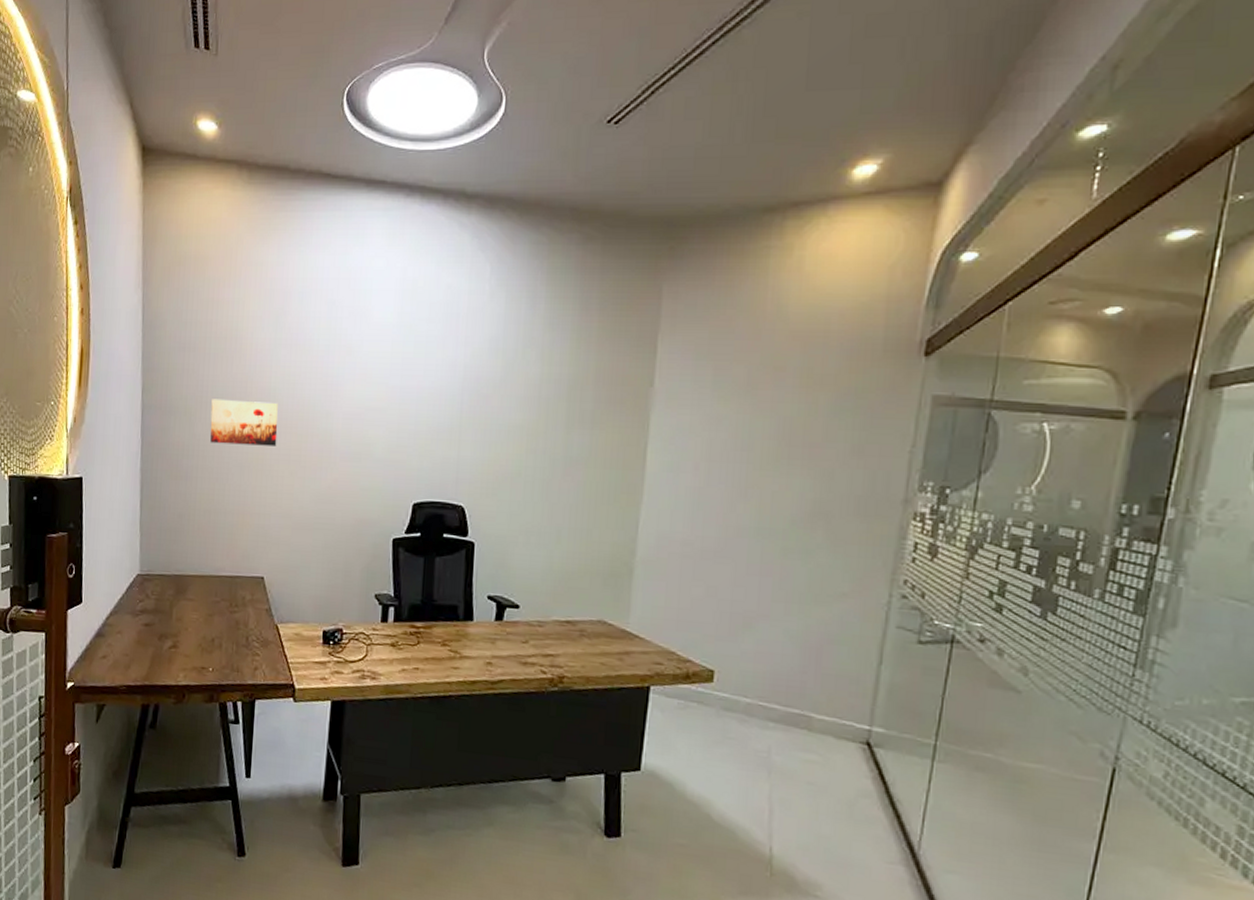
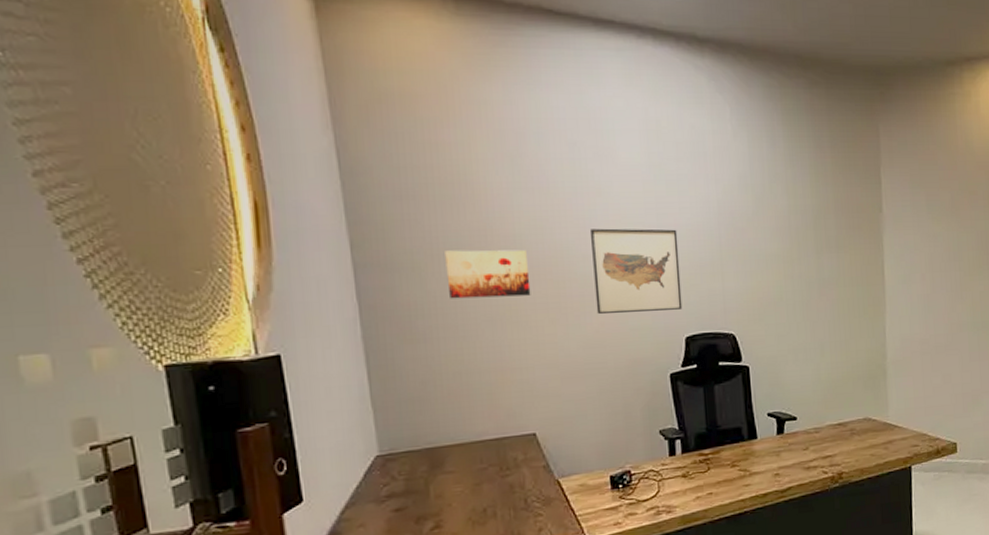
wall art: none [332,386,419,474] -> present [589,228,683,314]

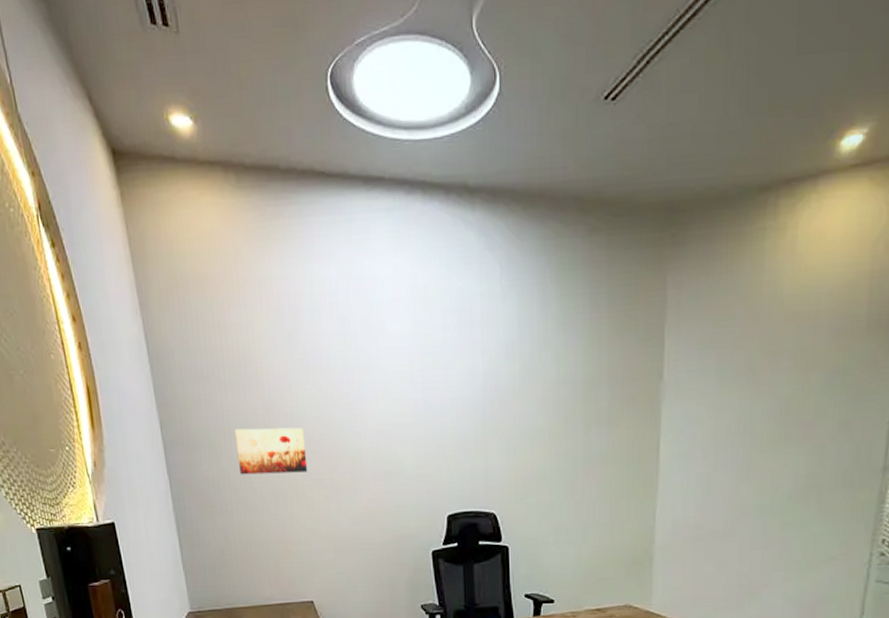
wall art: present [589,228,683,314] -> none [359,404,445,490]

